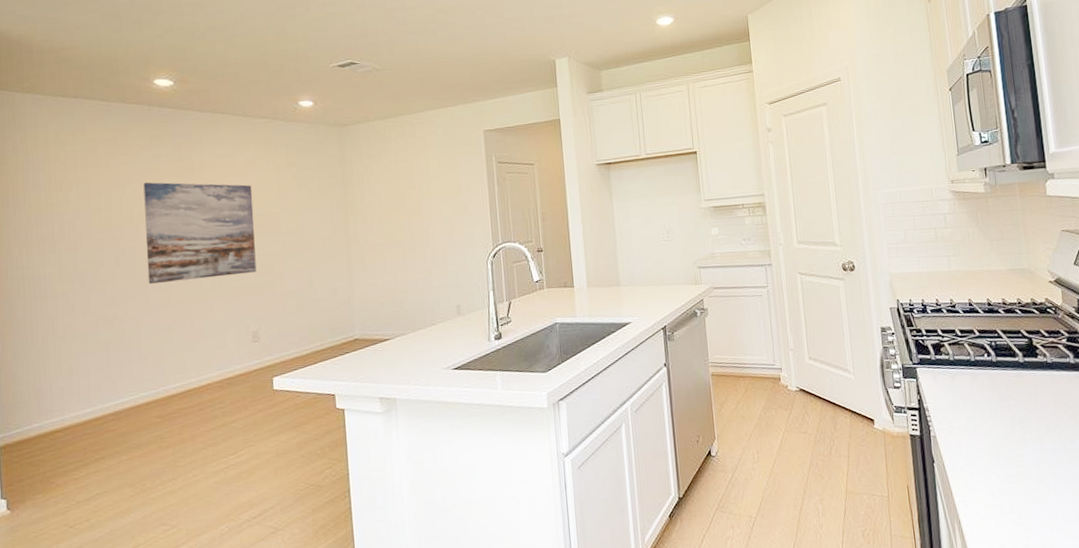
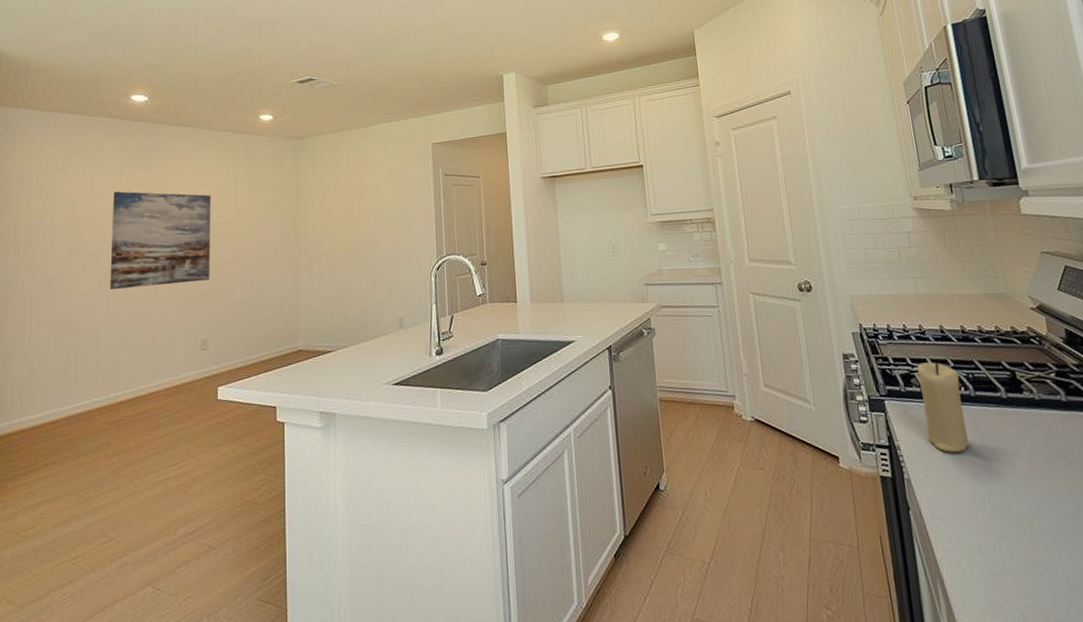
candle: none [946,332,989,412] -> present [916,362,970,453]

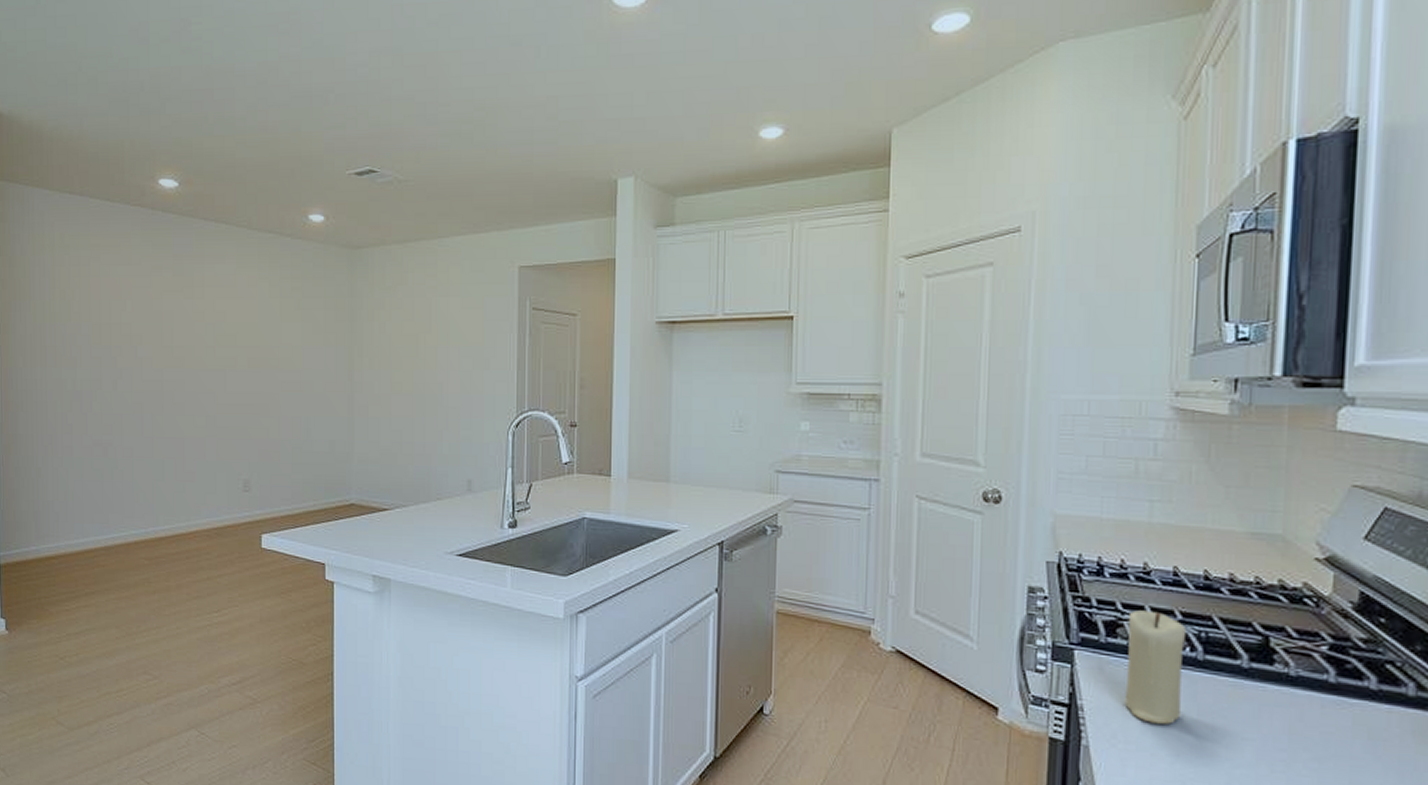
wall art: present [109,191,211,289] -> none [143,298,253,414]

